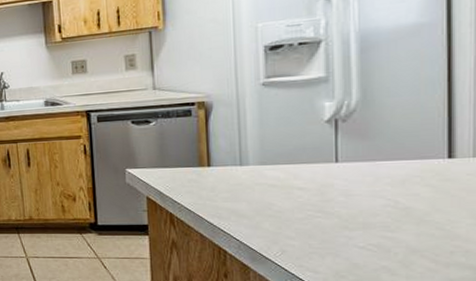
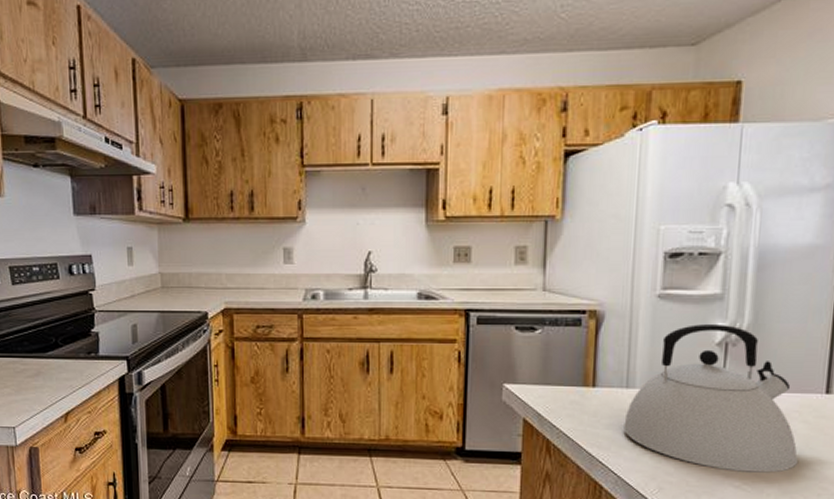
kettle: none [241,103,424,234] -> present [623,324,798,473]

